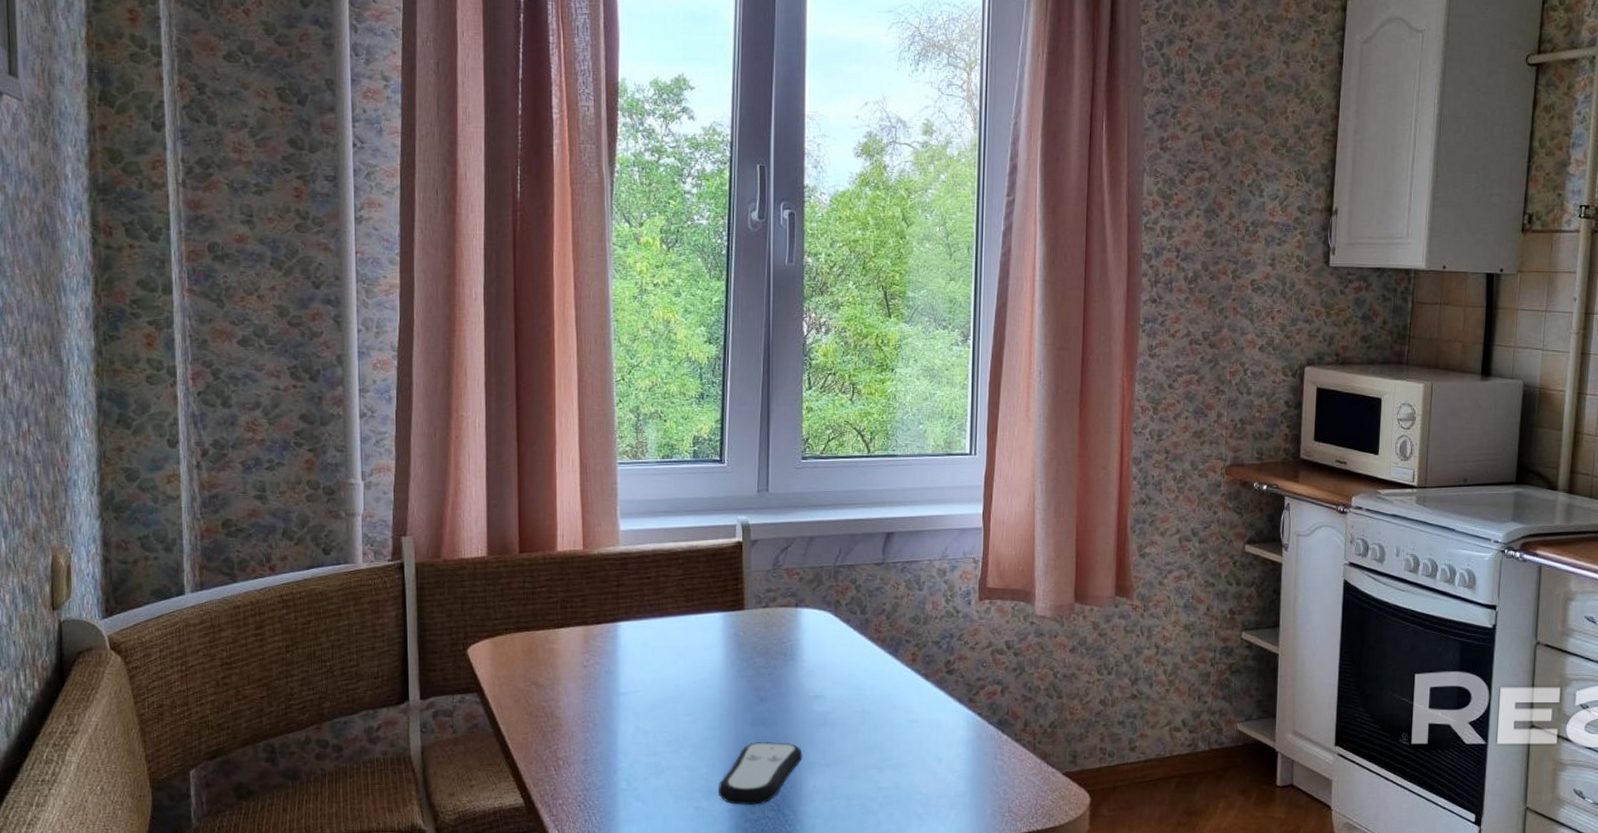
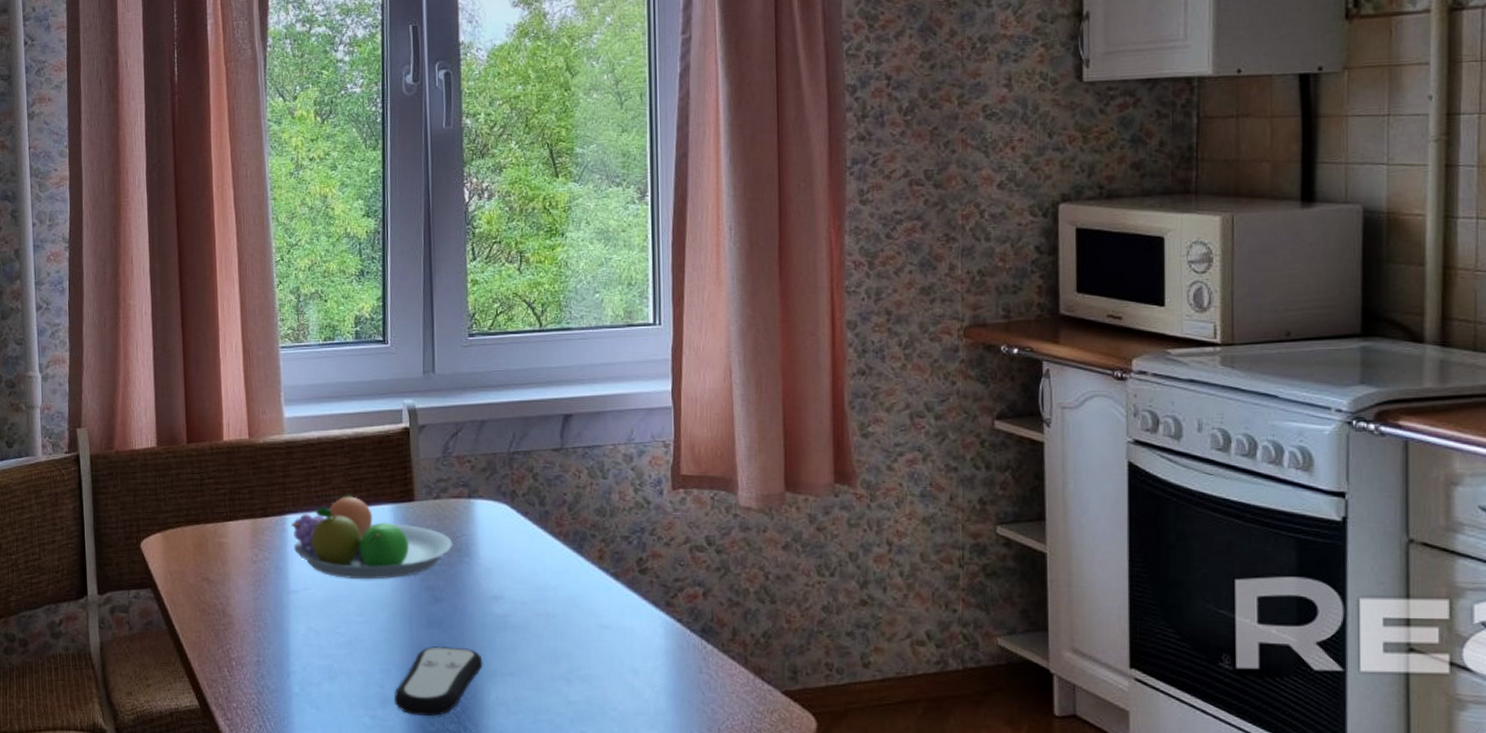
fruit bowl: none [623,604,779,682] -> present [291,495,453,580]

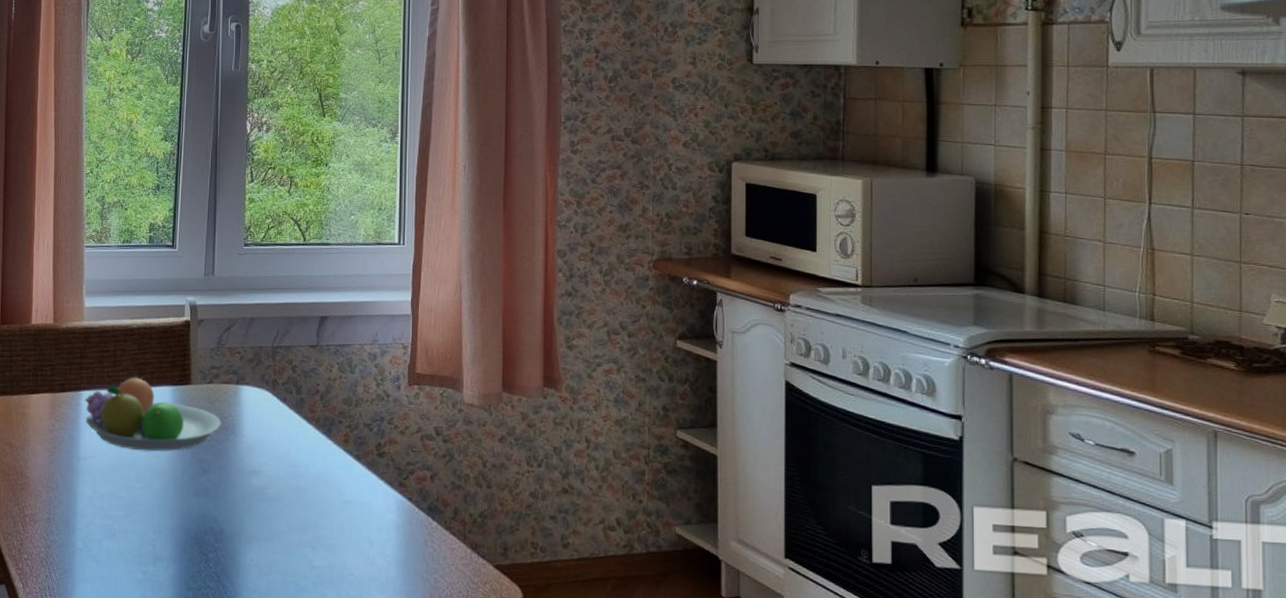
remote control: present [394,646,483,716] -> none [163,512,242,574]

